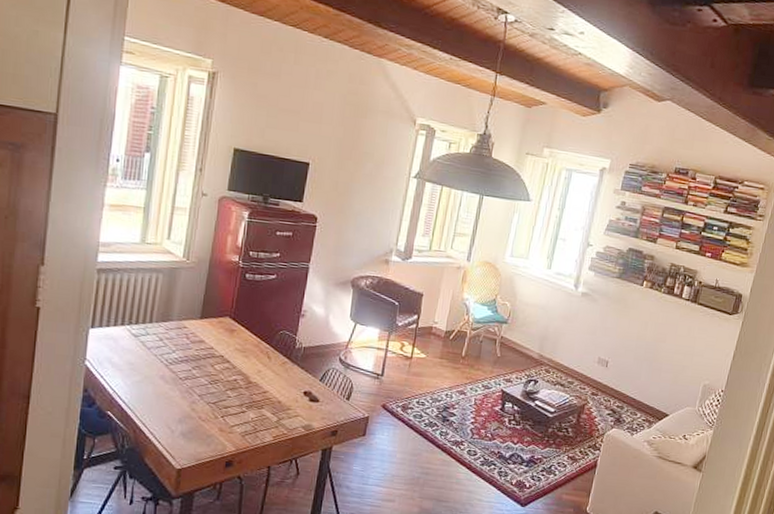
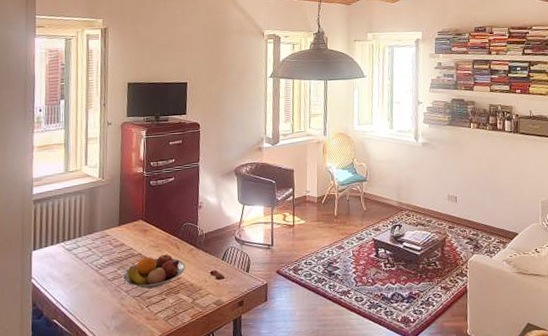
fruit bowl: none [197,361,275,398] -> present [122,253,186,289]

